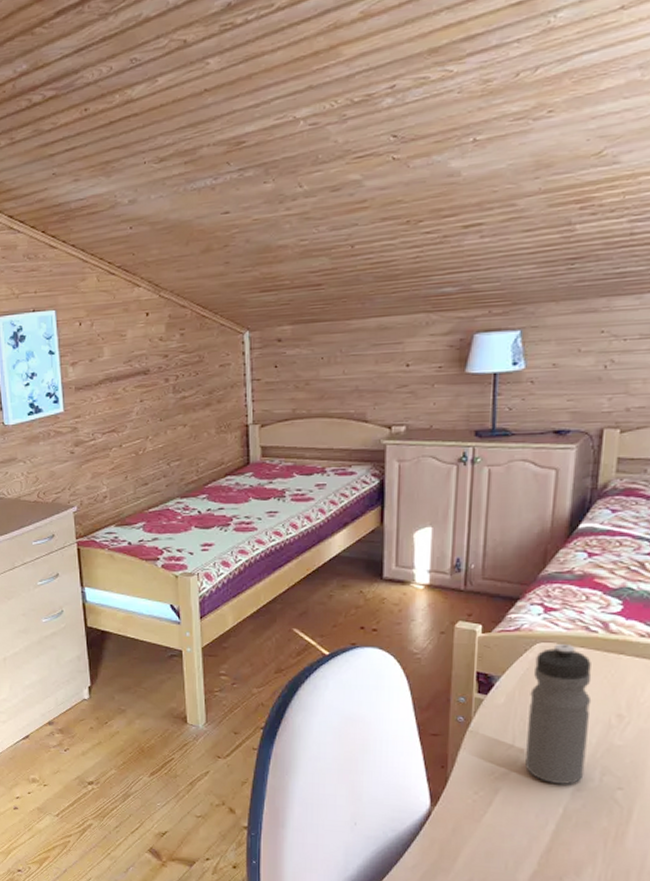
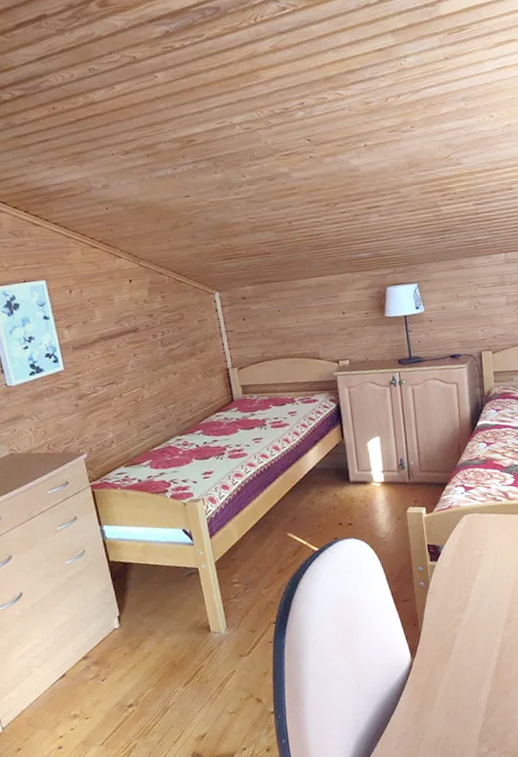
water bottle: present [525,644,592,784] -> none [465,513,510,621]

